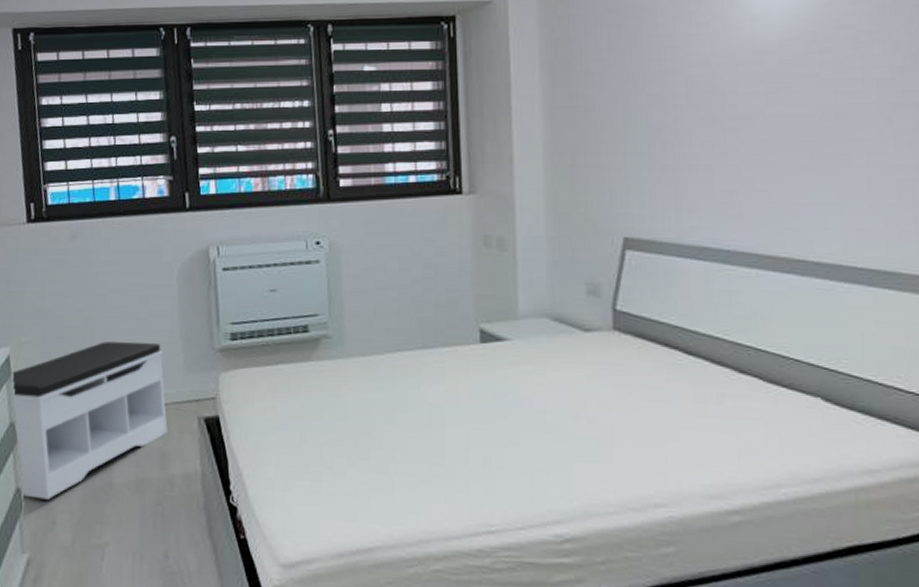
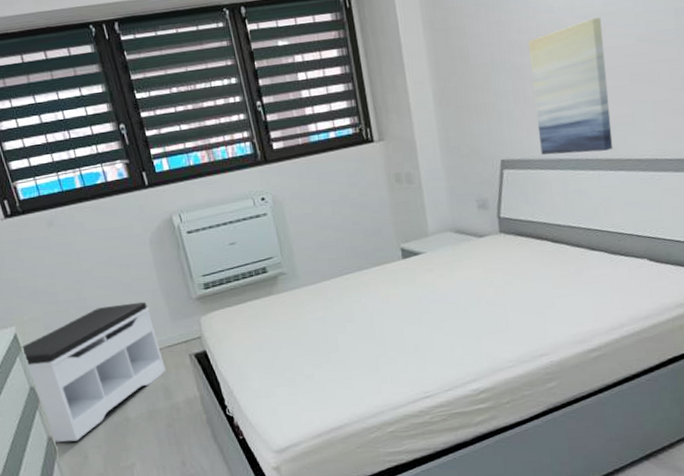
wall art: none [672,78,780,245] -> present [528,16,613,155]

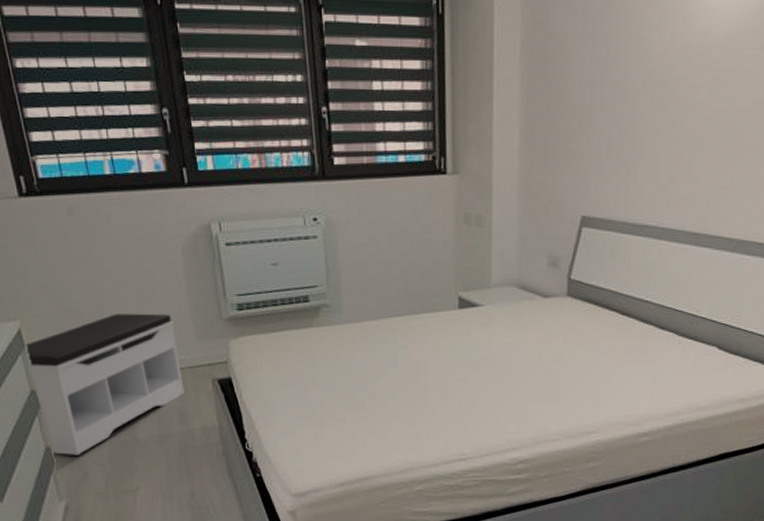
wall art: present [528,16,613,155] -> none [626,71,717,223]

